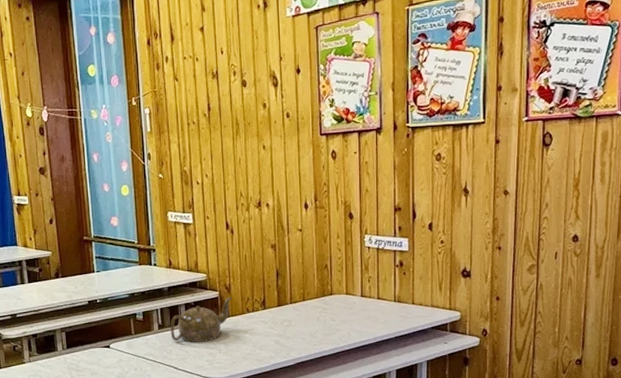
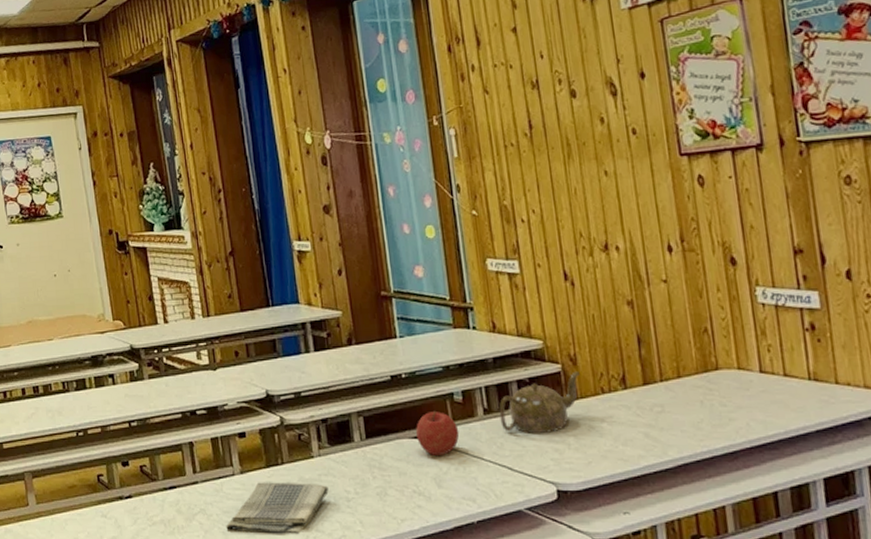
fruit: none [106,327,139,361] -> present [416,410,460,457]

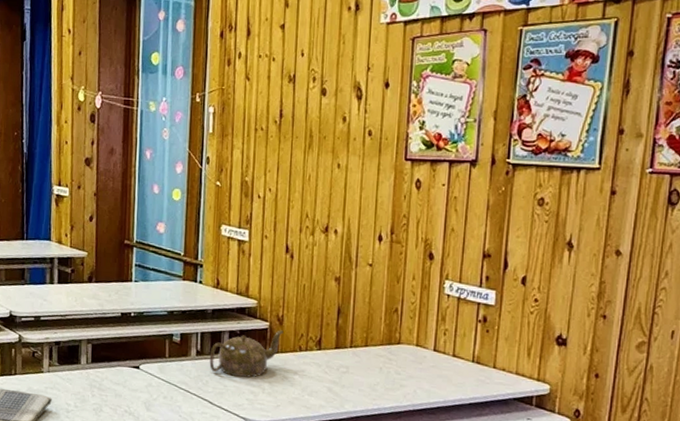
fruit: present [416,410,460,457] -> none [135,347,173,386]

